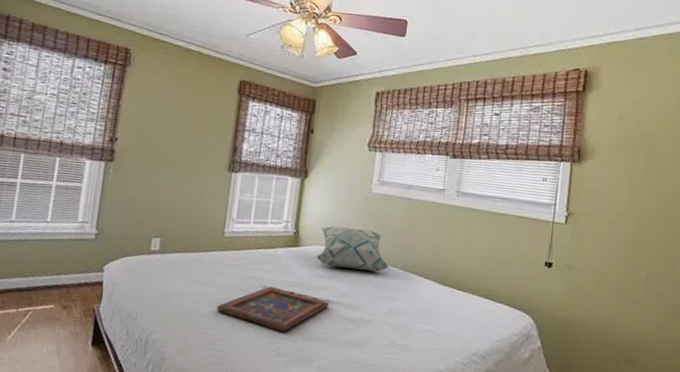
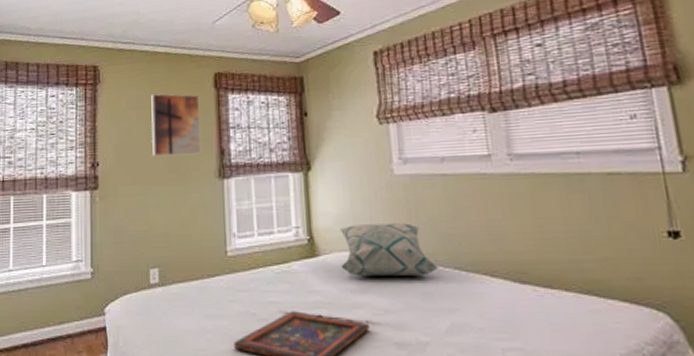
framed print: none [171,87,223,148] -> present [151,93,202,156]

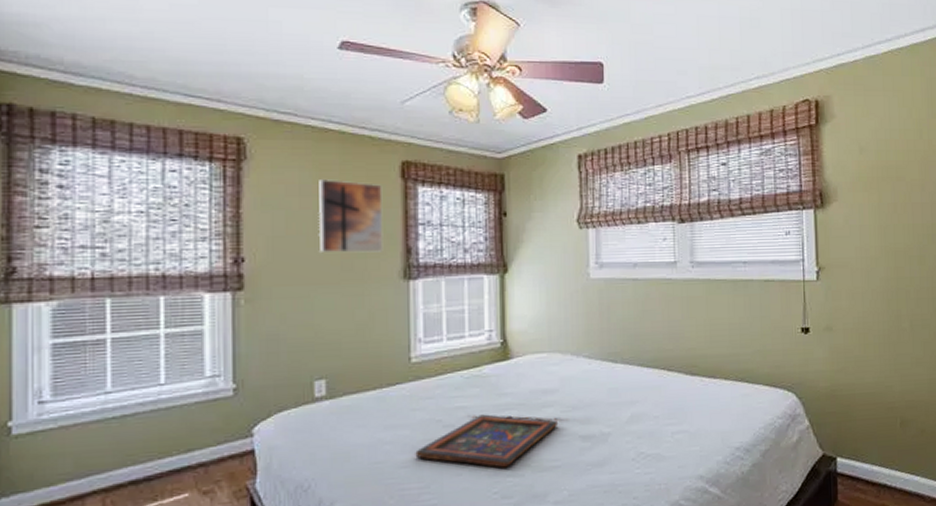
decorative pillow: present [339,223,438,276] -> none [533,325,623,377]

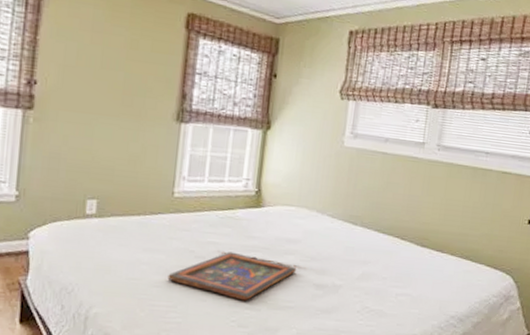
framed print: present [318,180,384,253] -> none [104,19,168,94]

